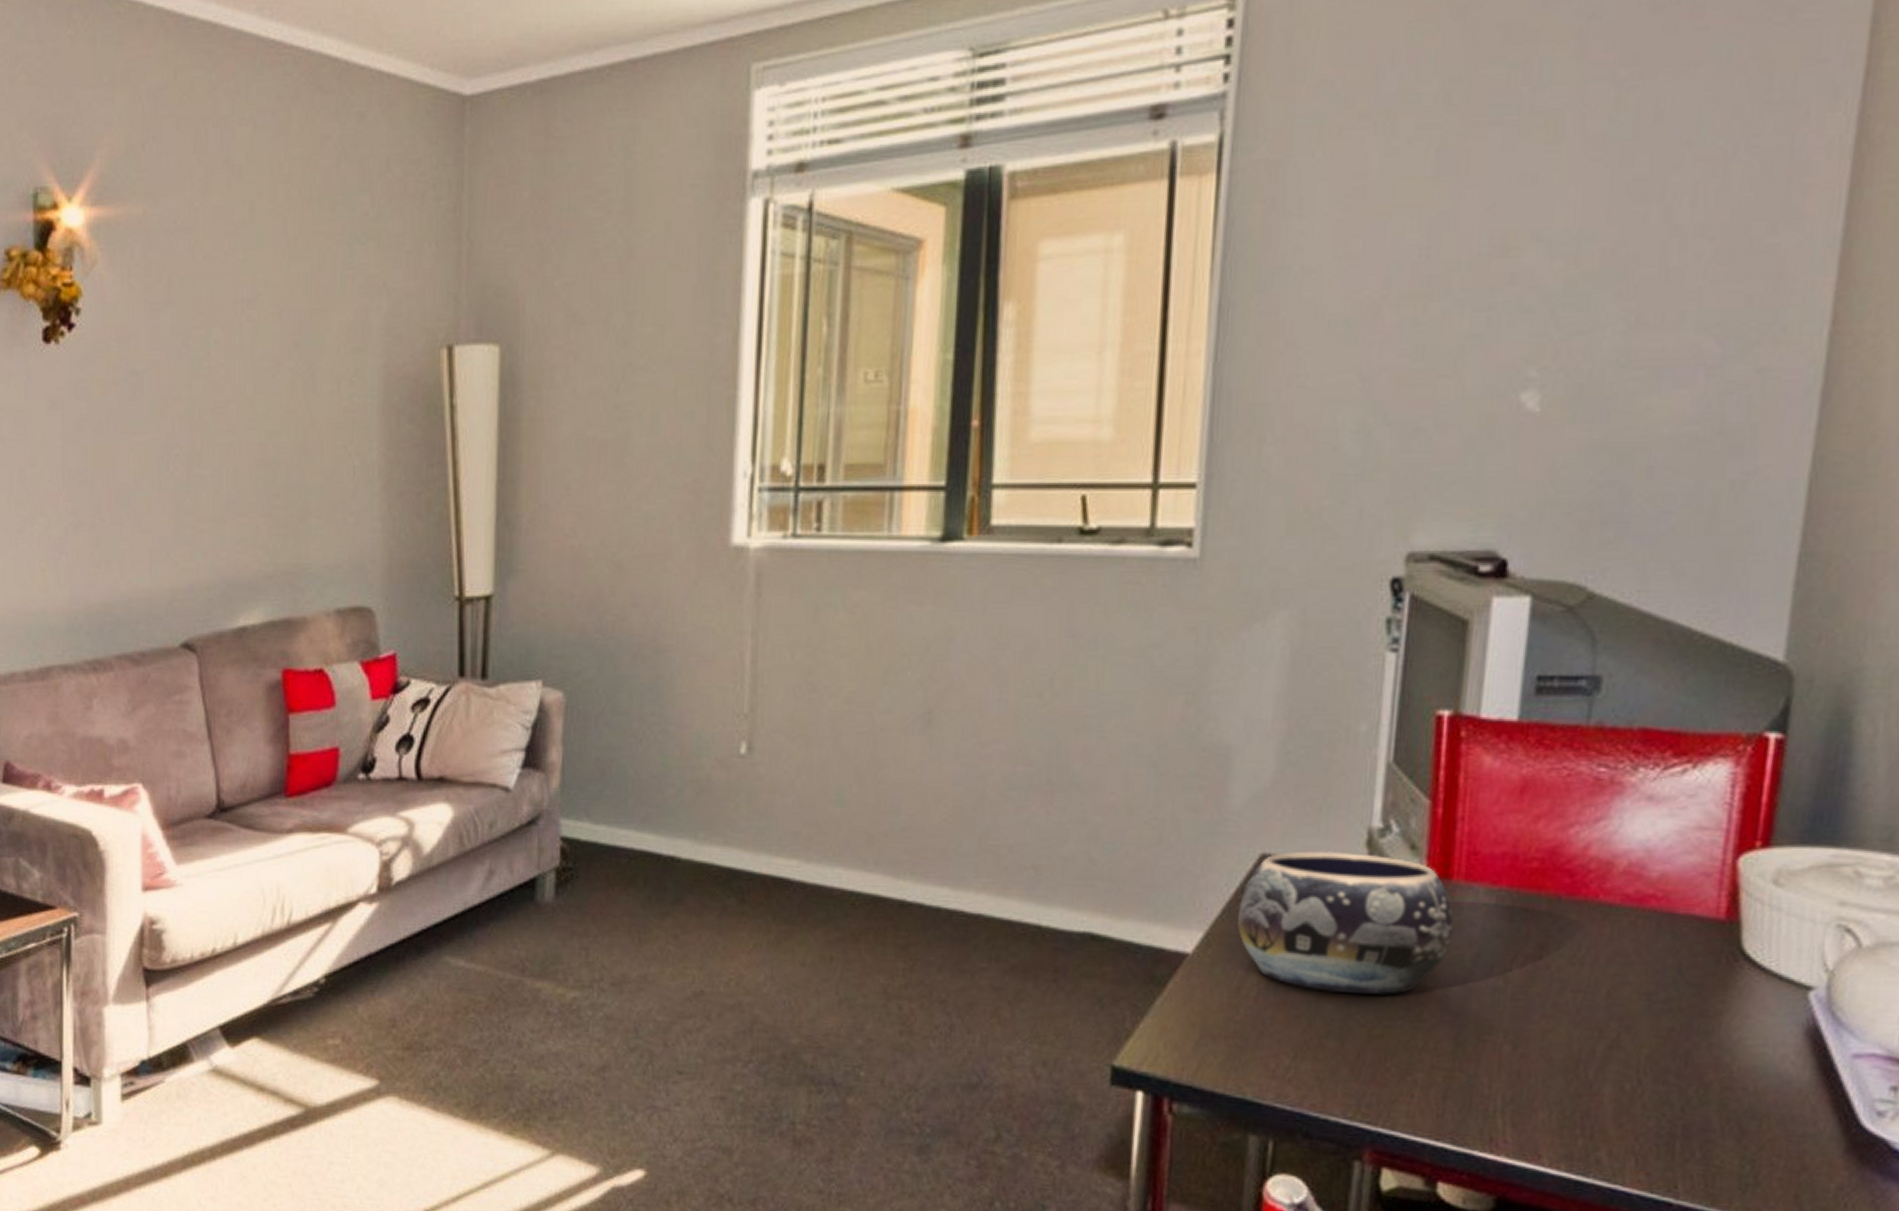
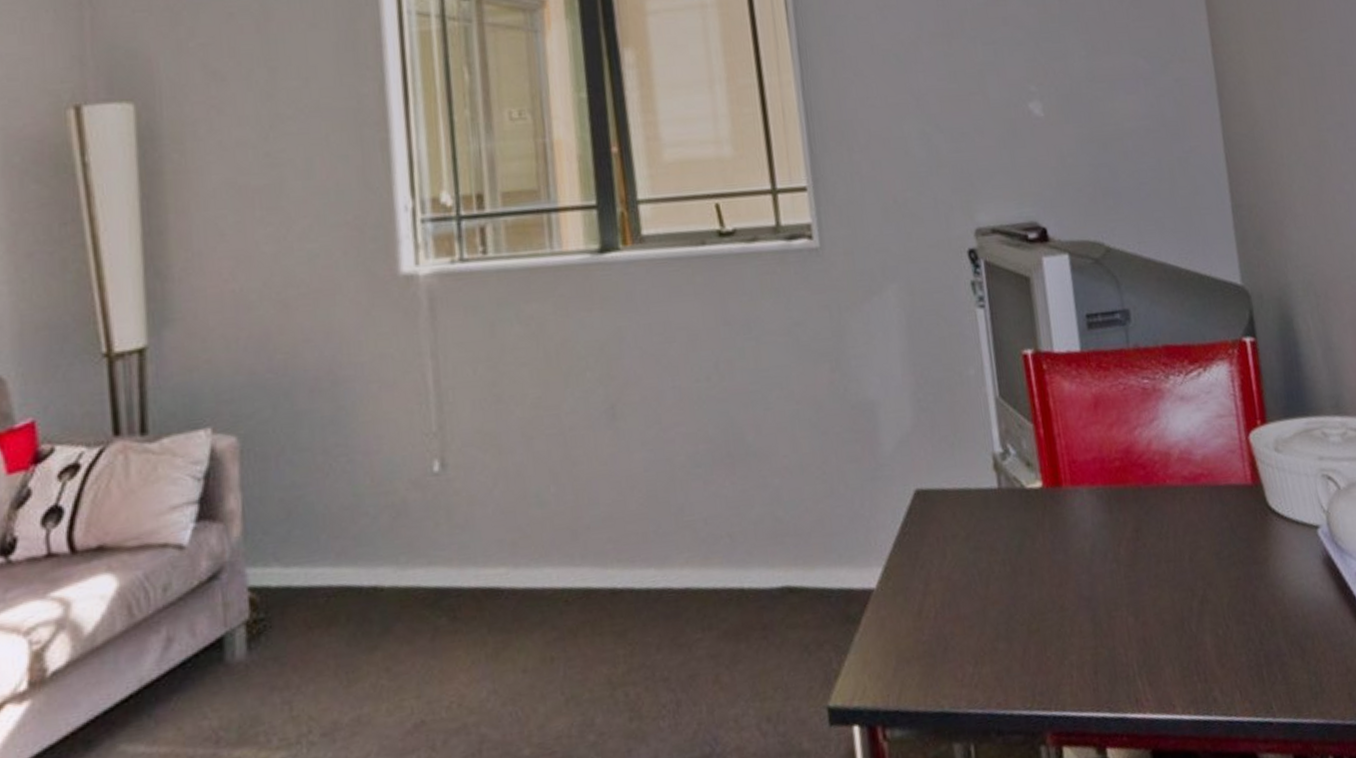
decorative bowl: present [1237,850,1454,995] -> none [906,475,1073,601]

